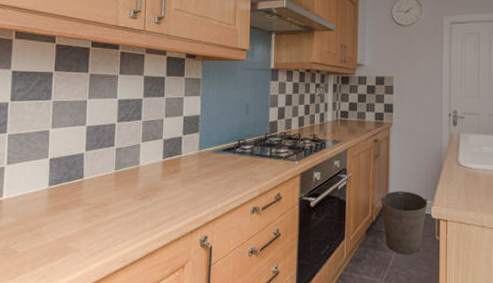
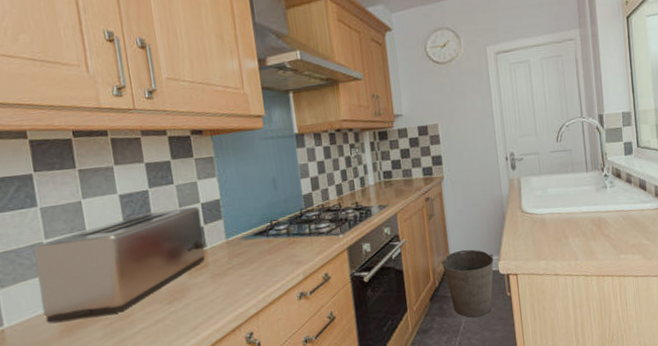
toaster: none [37,117,181,201] -> present [33,206,206,323]

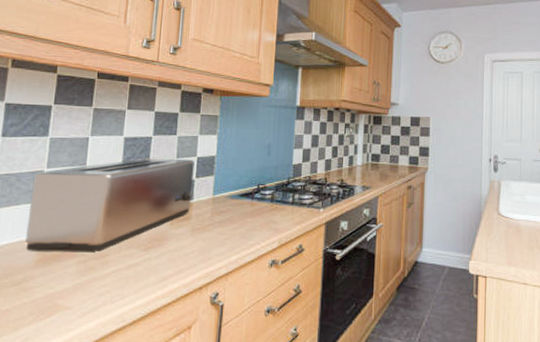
bucket: present [441,249,494,318] -> none [413,243,465,315]

